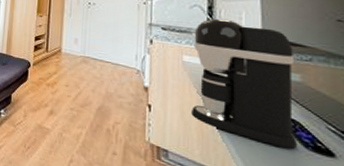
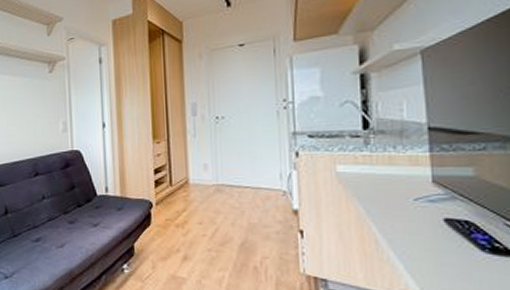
coffee maker: present [191,18,298,149] -> none [348,113,474,254]

